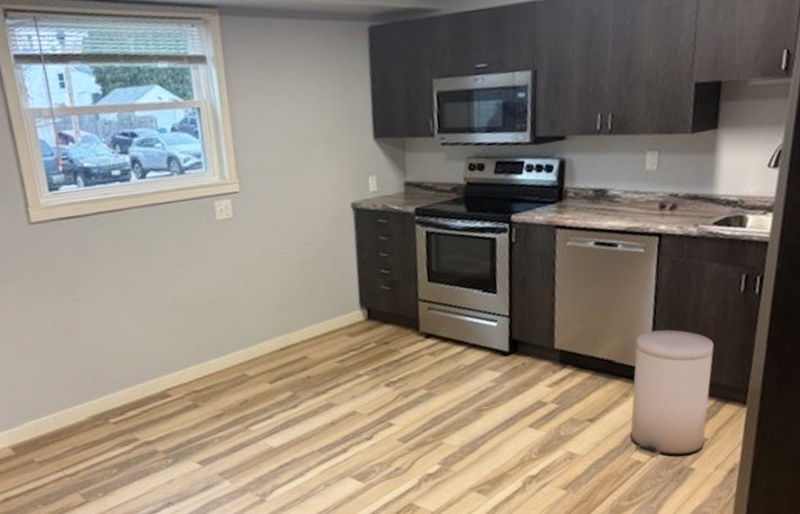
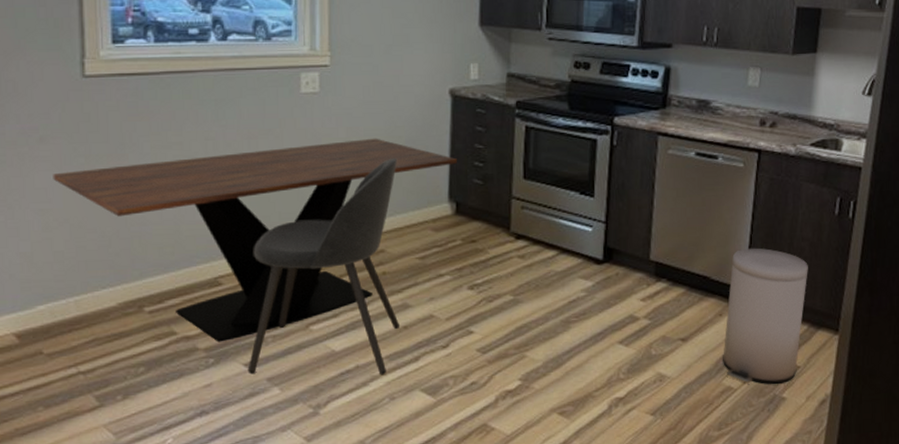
dining table: none [19,255,366,445] -> present [53,138,458,342]
dining chair: none [193,272,327,470] -> present [247,158,399,375]

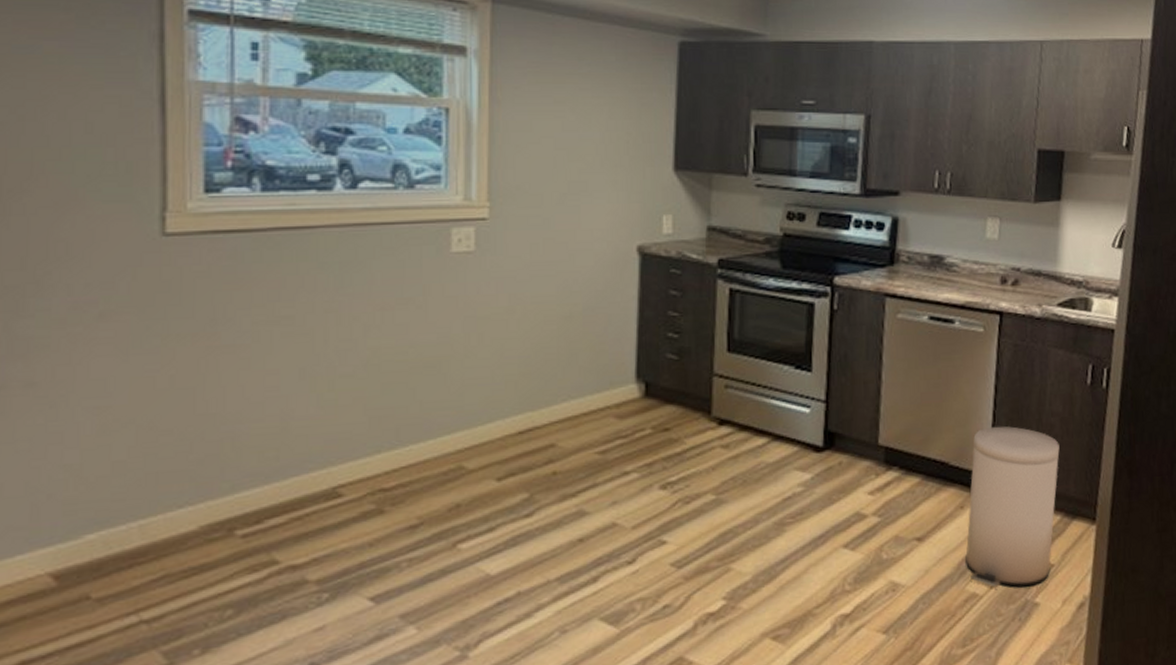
dining table: present [53,138,458,342] -> none [115,306,648,572]
dining chair: present [247,158,399,375] -> none [374,330,573,610]

